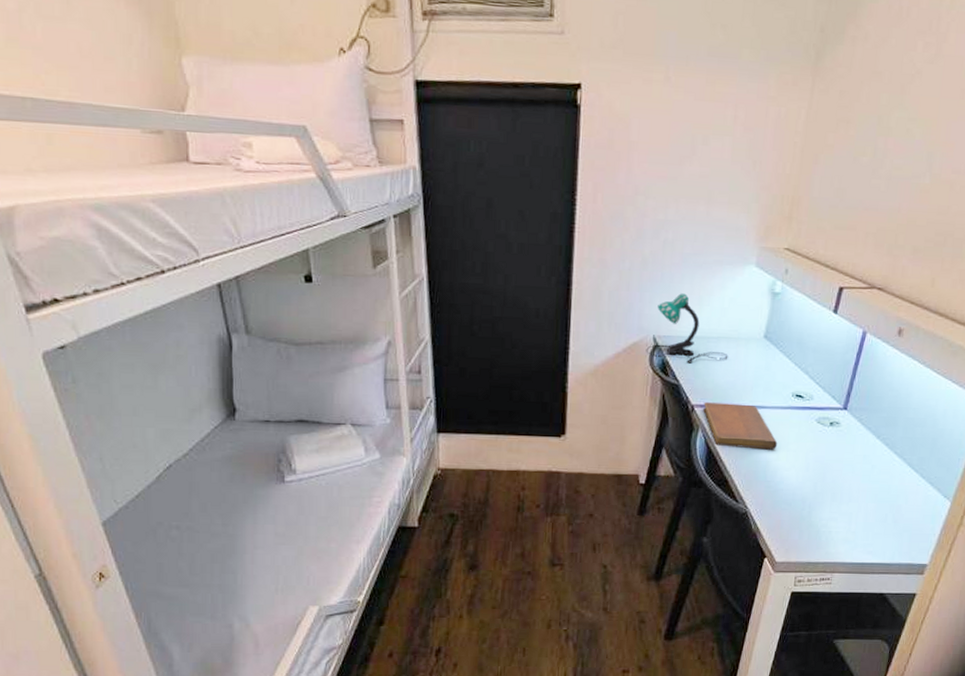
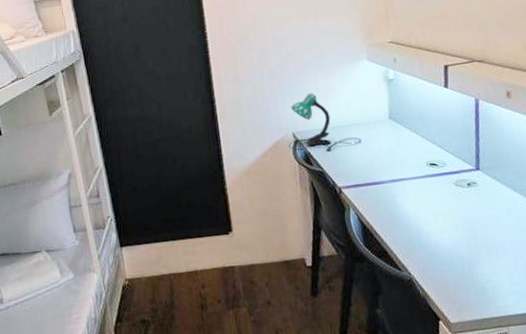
notebook: present [703,402,778,450] -> none [349,179,425,221]

